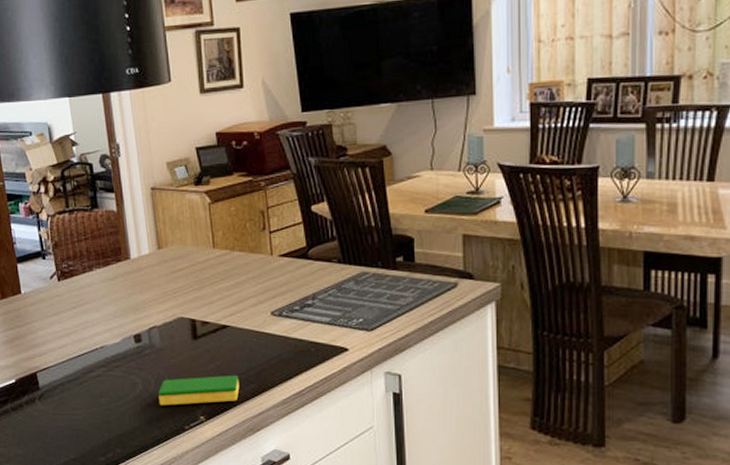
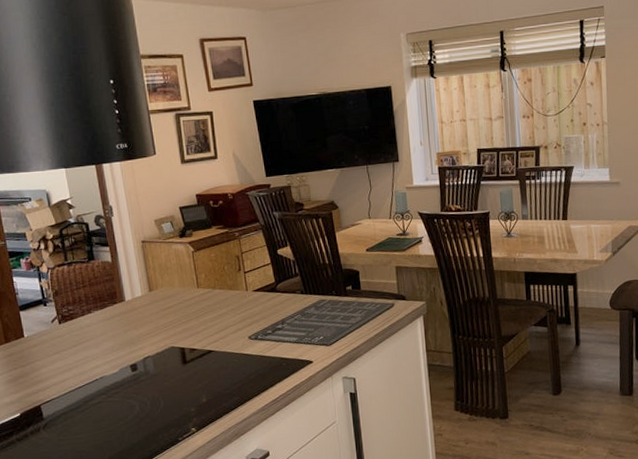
dish sponge: present [158,374,240,405] -> none [154,390,225,422]

